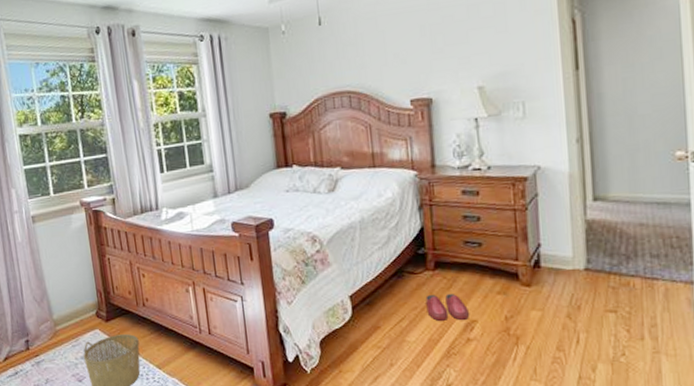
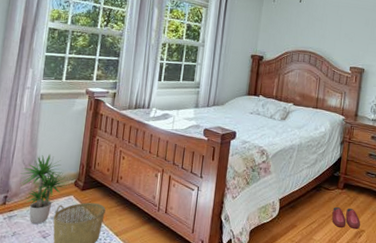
potted plant: none [35,284,91,368] -> present [20,153,70,225]

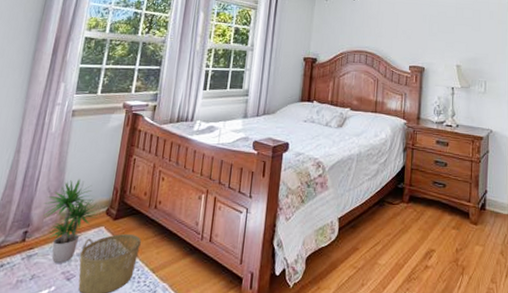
slippers: present [332,207,360,229] -> none [398,224,430,248]

